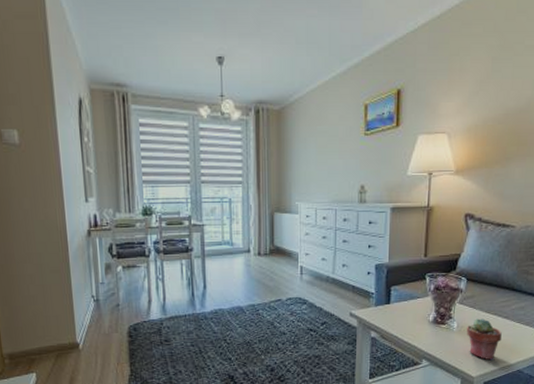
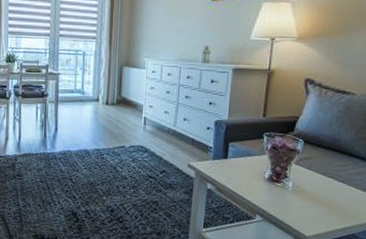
potted succulent: present [466,318,502,361] -> none [301,180,337,222]

